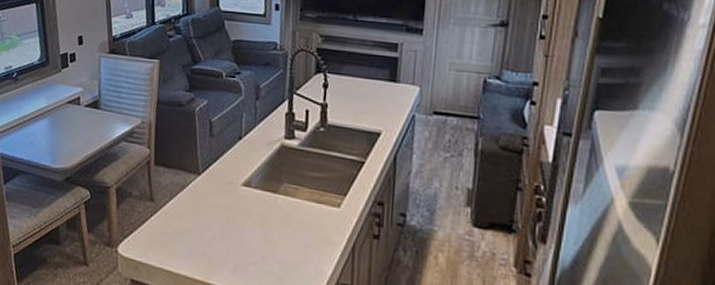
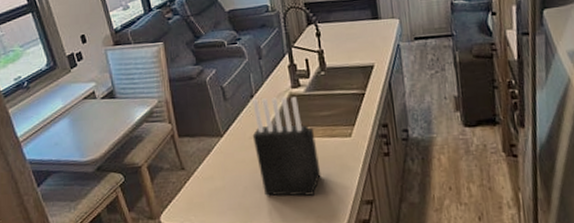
knife block: none [231,140,300,263] -> present [252,96,321,196]

